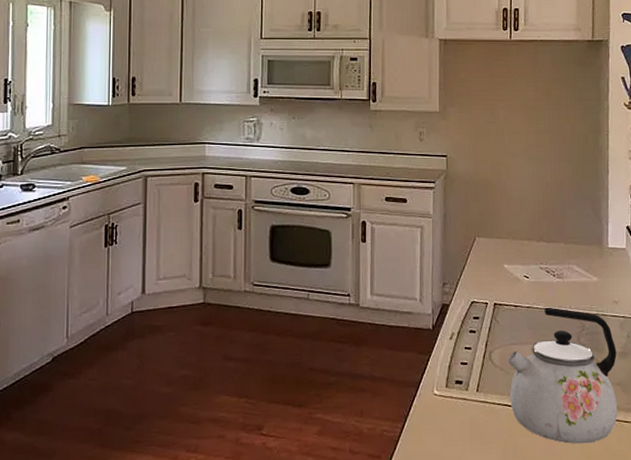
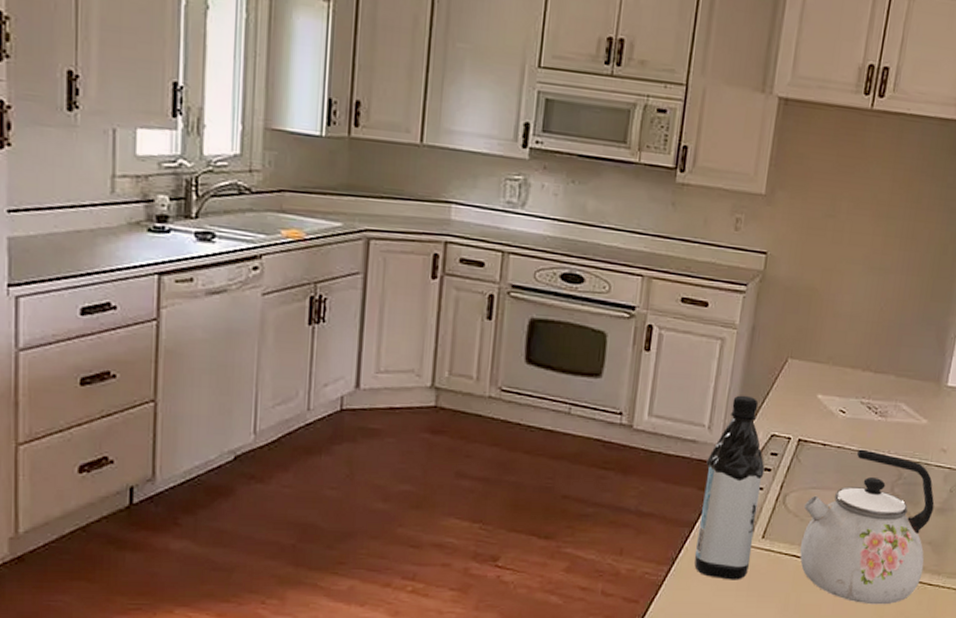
water bottle: none [422,271,470,432] -> present [694,395,765,580]

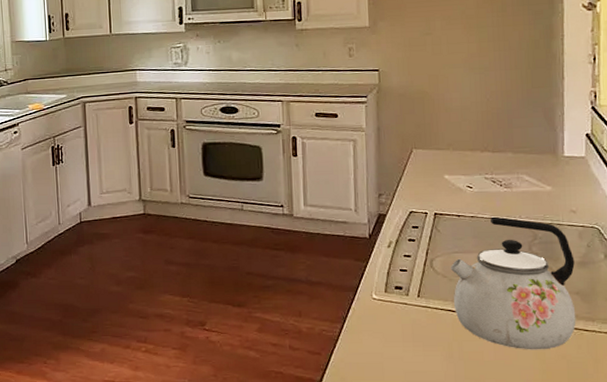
water bottle: present [694,395,765,580] -> none [358,182,411,333]

